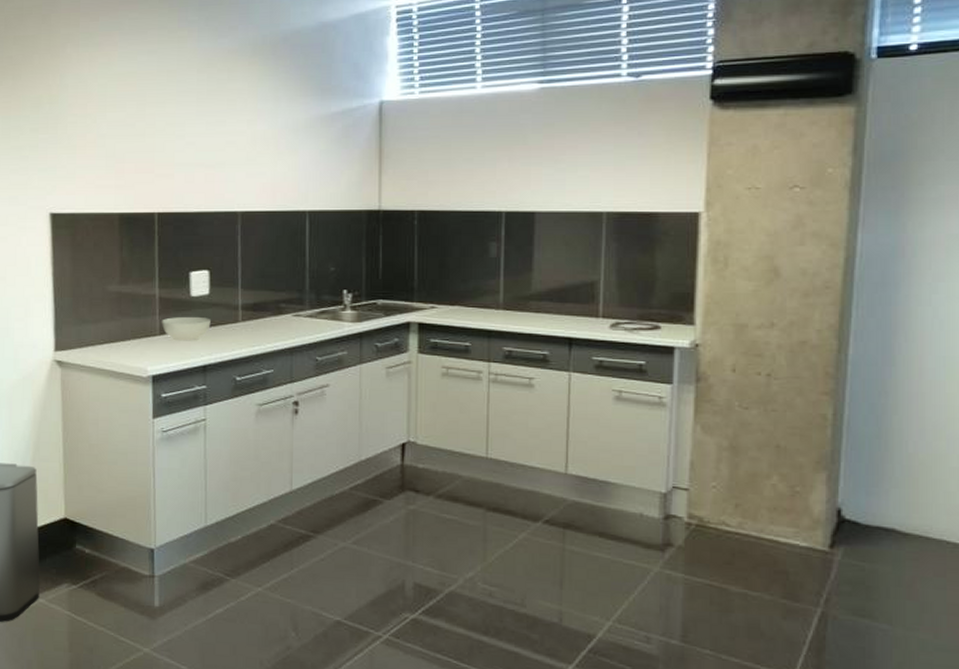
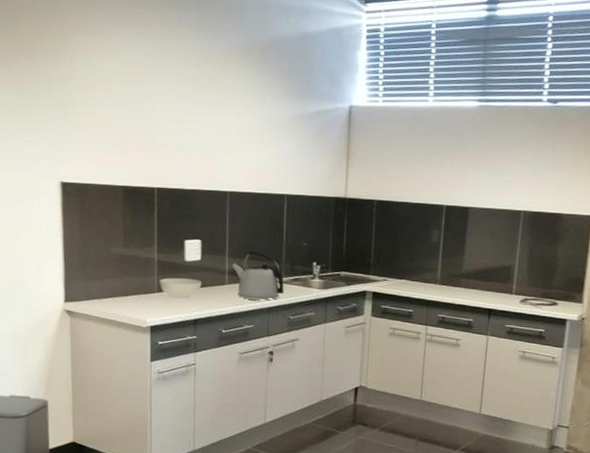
kettle: none [245,278,309,340] -> present [231,249,284,301]

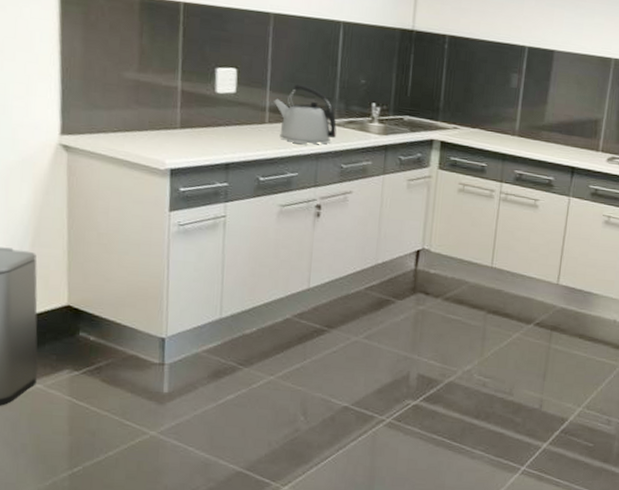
bowl: present [159,277,202,299] -> none [182,111,236,138]

